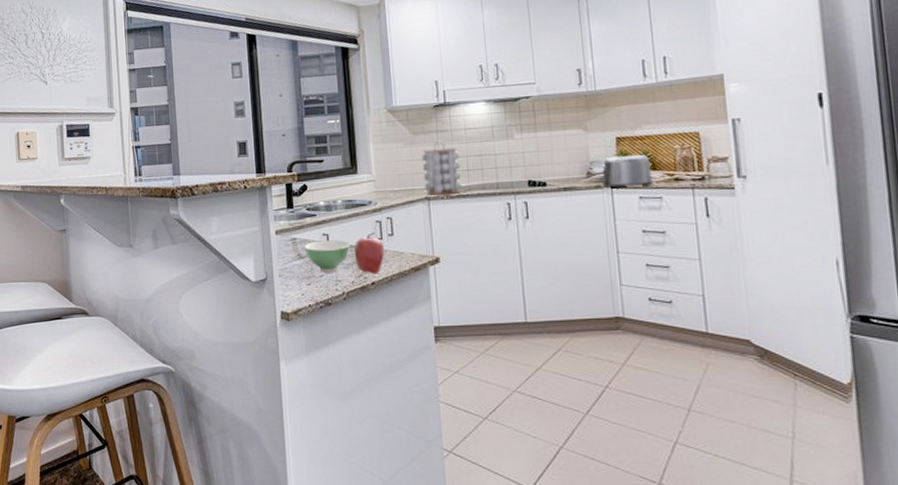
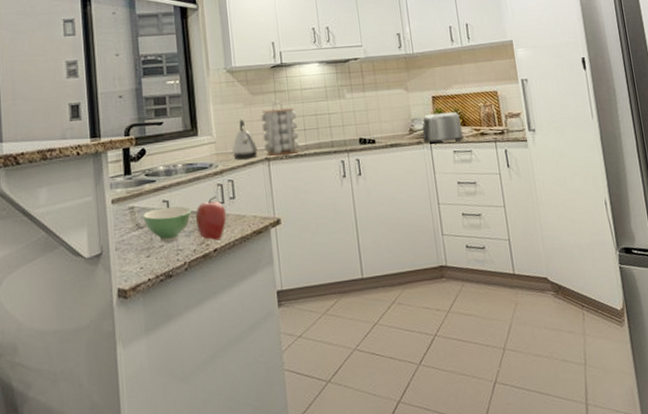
kettle: none [391,157,418,199] -> present [231,118,258,160]

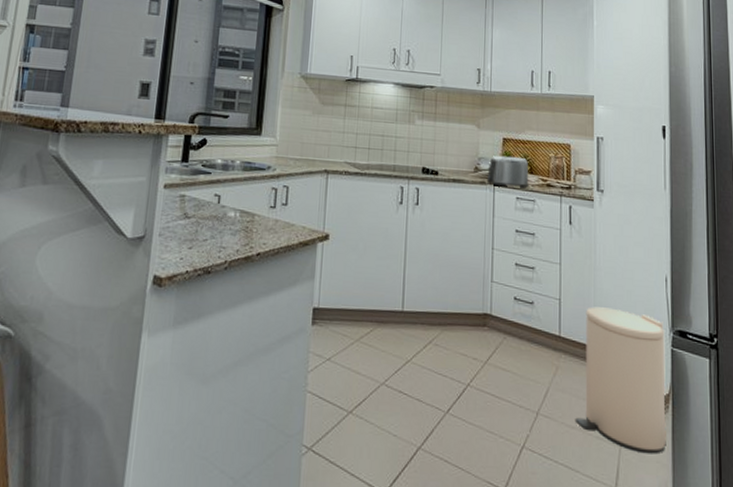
bowl: present [141,206,192,242] -> none [191,201,242,237]
fruit: present [195,196,227,241] -> none [243,199,277,245]
kettle: present [231,118,258,160] -> none [292,125,318,169]
spice rack: present [260,101,300,157] -> none [324,115,363,172]
pedal bin: none [535,238,626,367] -> present [575,307,665,454]

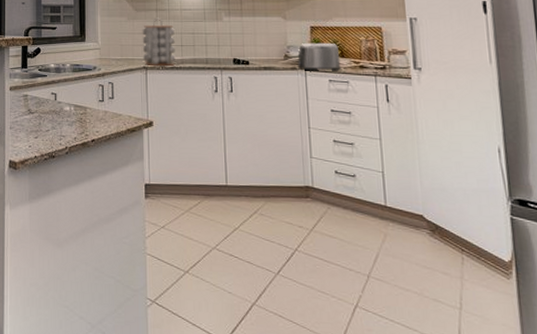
spice rack: none [324,115,363,172] -> present [142,19,176,67]
pedal bin: present [575,307,665,454] -> none [408,178,511,318]

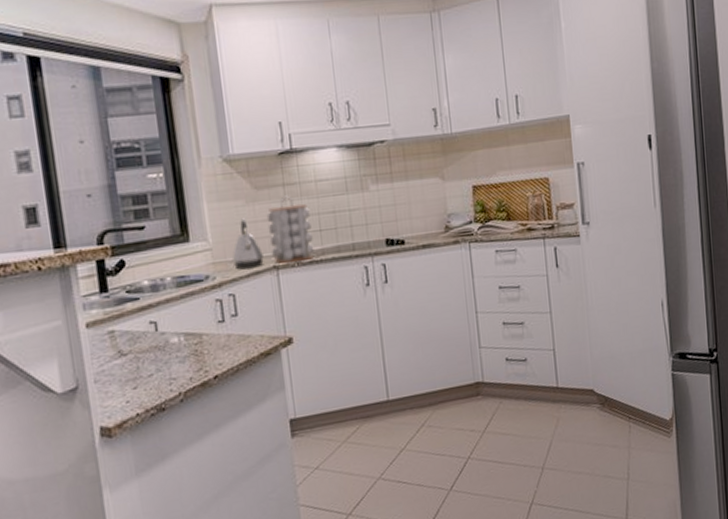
kettle: none [113,30,137,66] -> present [232,218,264,270]
toaster: present [297,42,341,71] -> none [459,204,508,243]

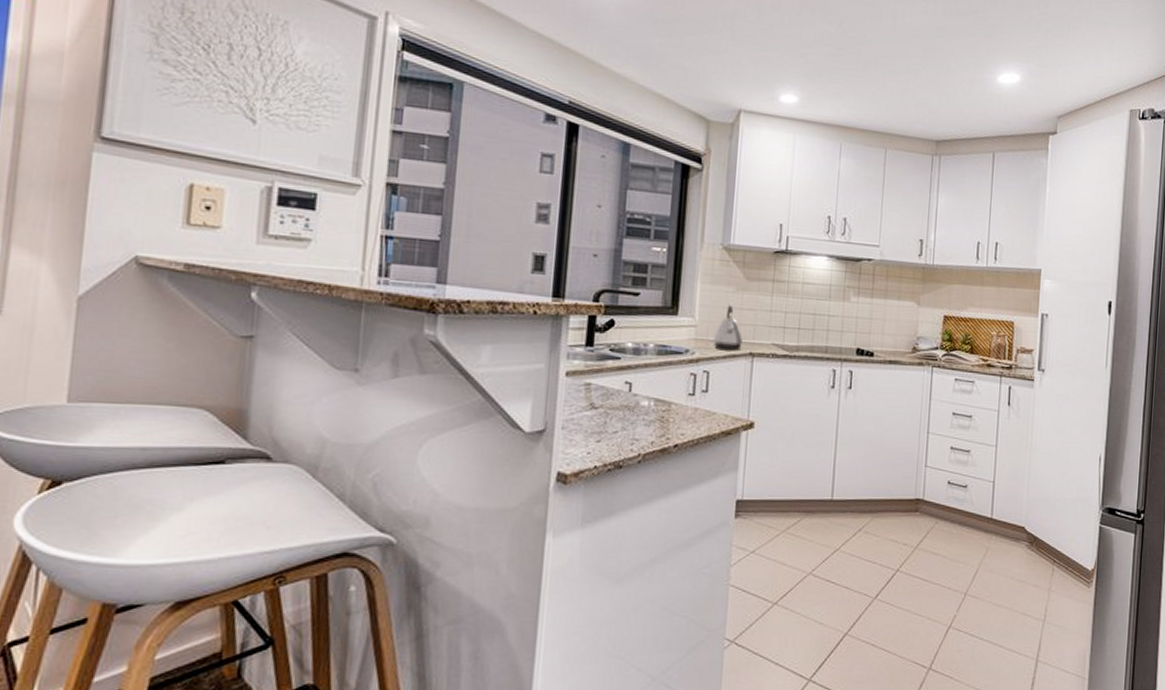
spice rack: present [266,196,314,264] -> none [749,292,793,354]

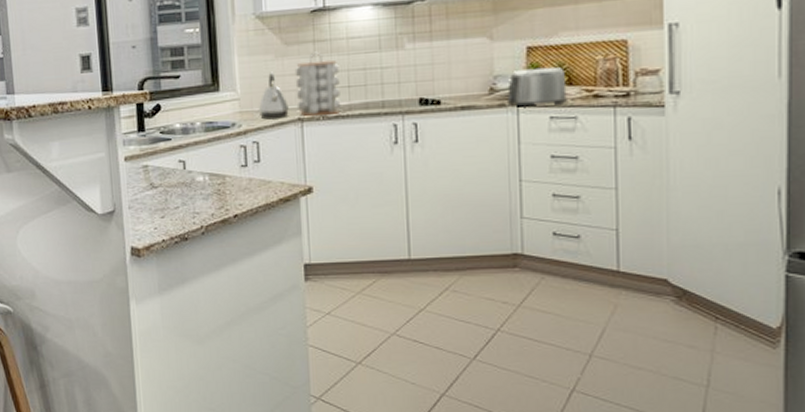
spice rack: none [749,292,793,354] -> present [294,53,341,117]
toaster: none [925,335,969,369] -> present [507,67,567,107]

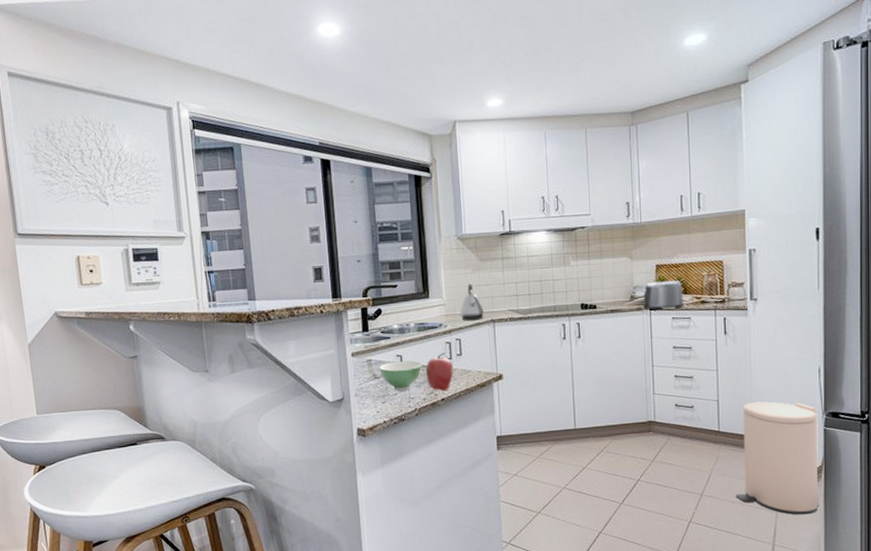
bowl: none [156,167,211,204] -> present [378,360,423,391]
fruit: none [214,158,250,206] -> present [425,352,454,391]
spice rack: present [294,53,341,117] -> none [488,267,523,319]
pedal bin: none [642,233,776,394] -> present [735,401,818,515]

